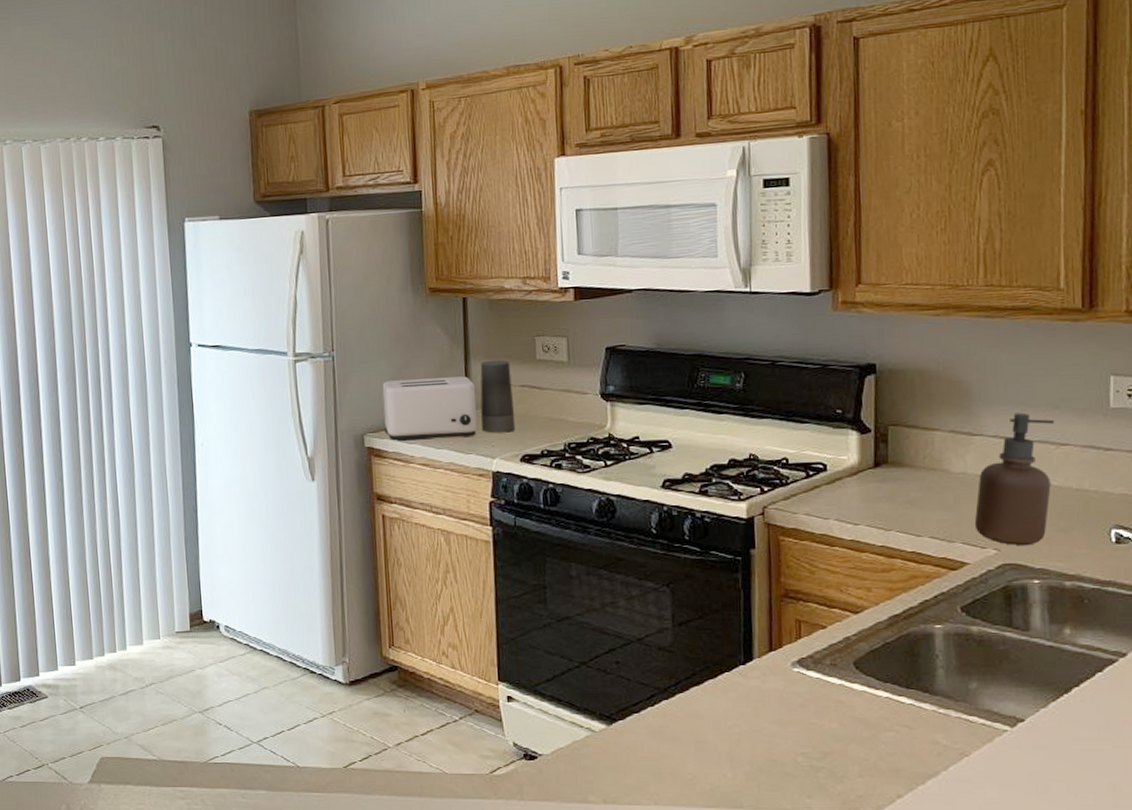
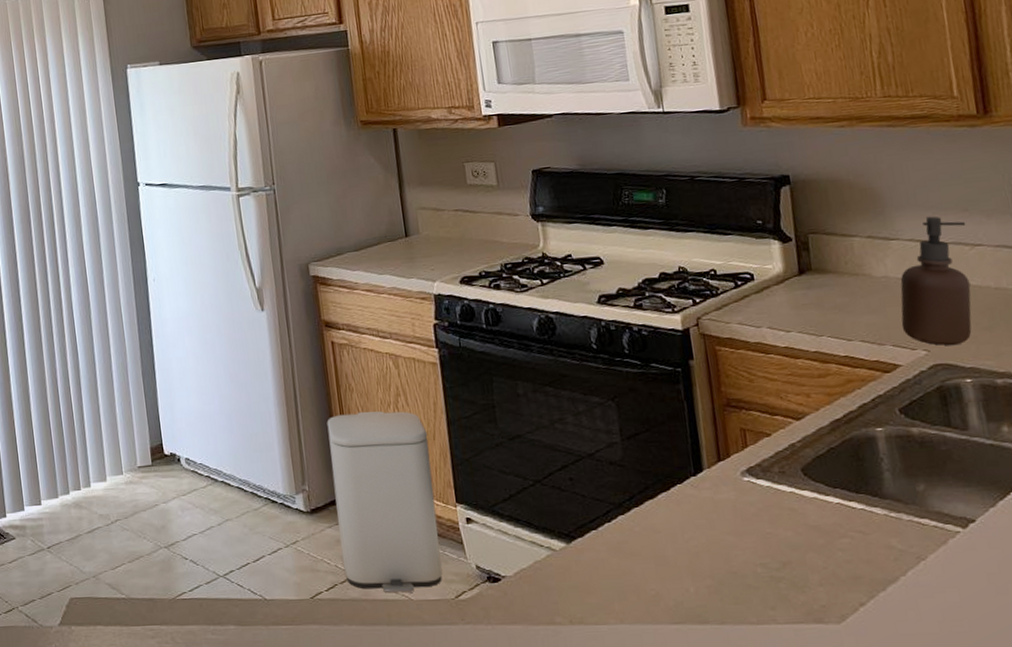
pedal bin: none [372,586,479,766] -> present [327,411,443,594]
toaster: present [382,376,480,441] -> none [322,203,417,269]
canister: present [480,359,516,434] -> none [414,186,453,258]

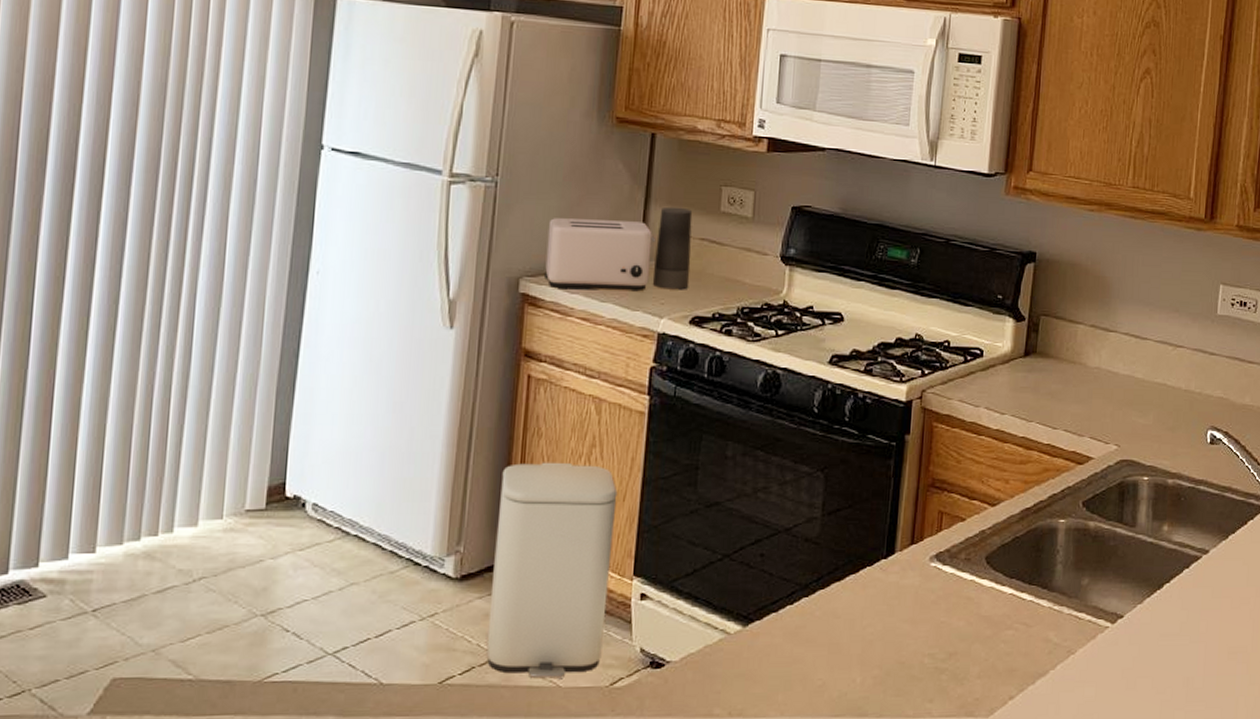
toaster: none [322,203,417,269] -> present [543,218,656,292]
canister: none [414,186,453,258] -> present [652,206,693,290]
soap dispenser: present [900,216,972,346] -> none [1101,312,1175,443]

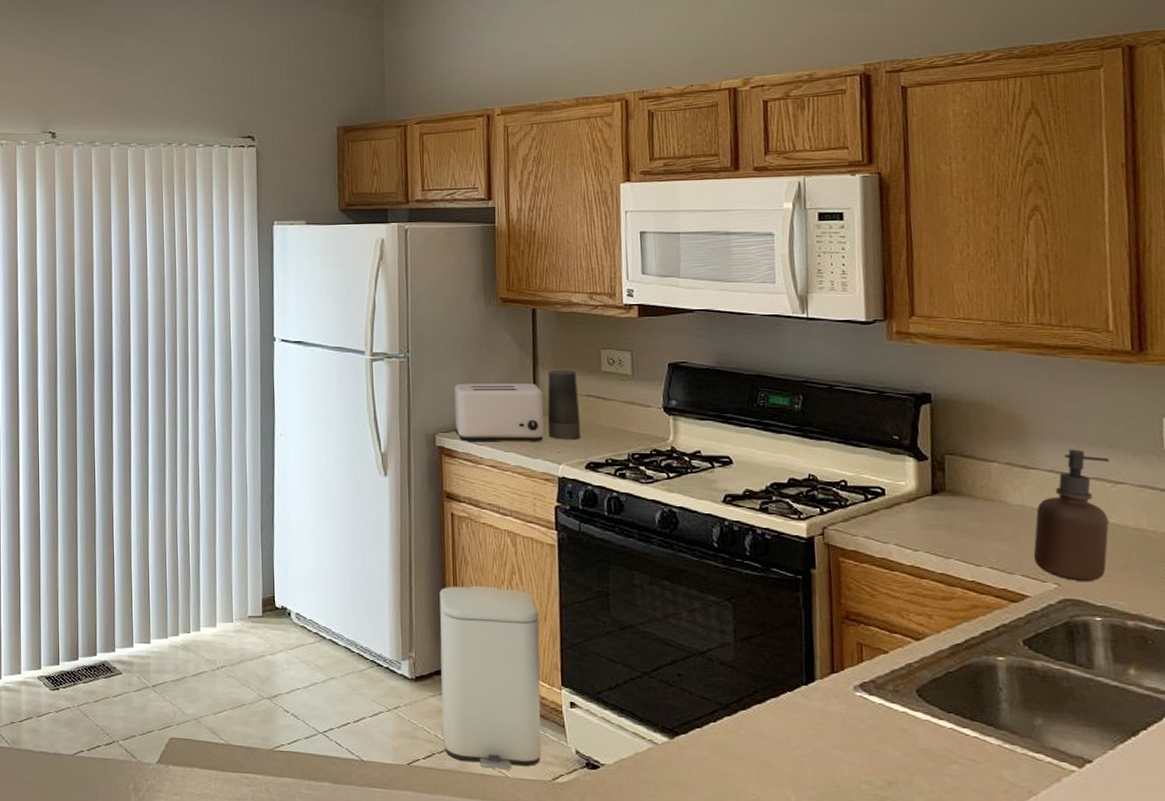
soap dispenser: none [1101,312,1175,443] -> present [1033,449,1110,582]

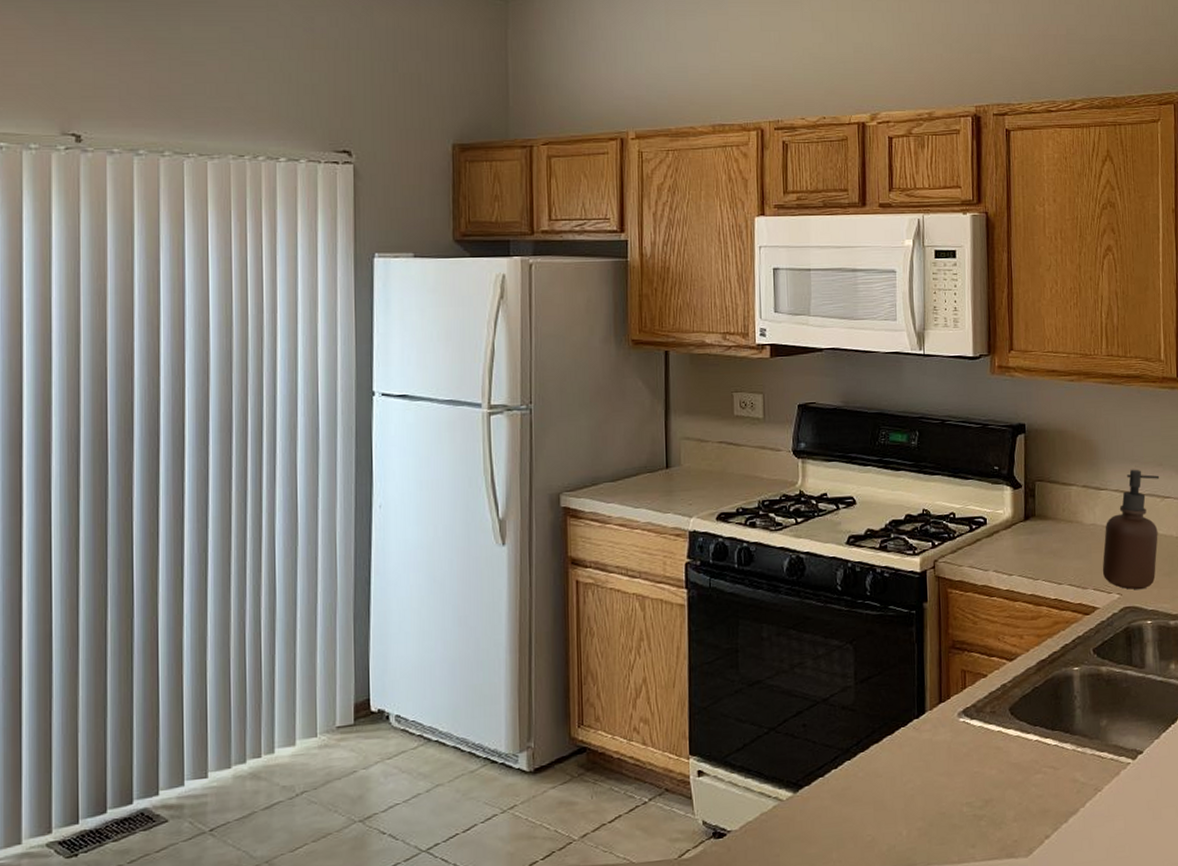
pedal bin: present [439,585,542,770] -> none [562,657,668,858]
toaster: present [454,383,547,442] -> none [581,432,679,500]
canister: present [547,369,581,440] -> none [679,415,713,491]

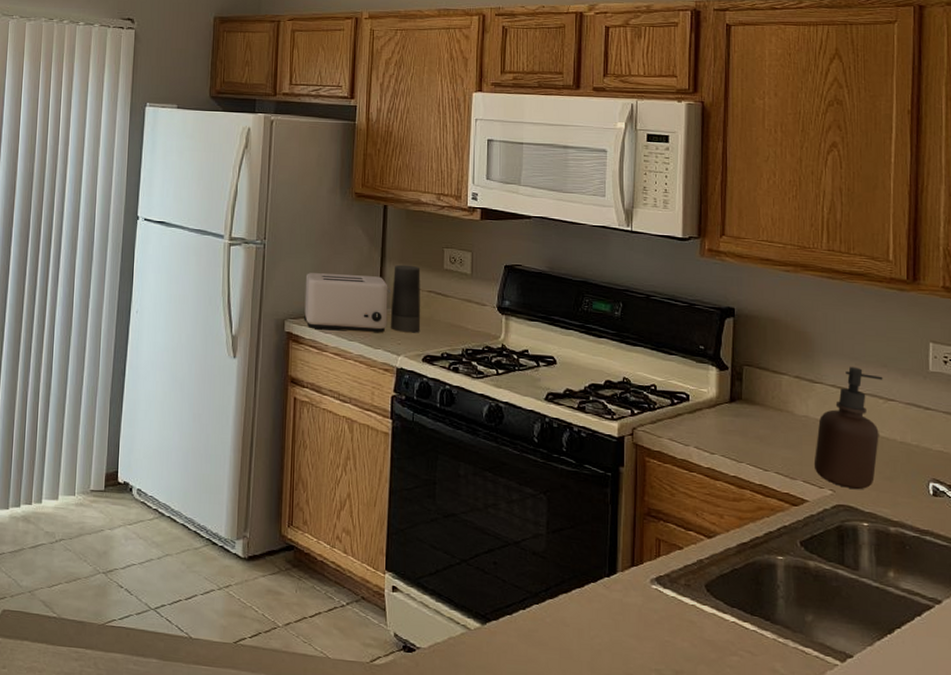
toaster: none [581,432,679,500] -> present [303,273,392,333]
canister: none [679,415,713,491] -> present [390,264,421,333]

